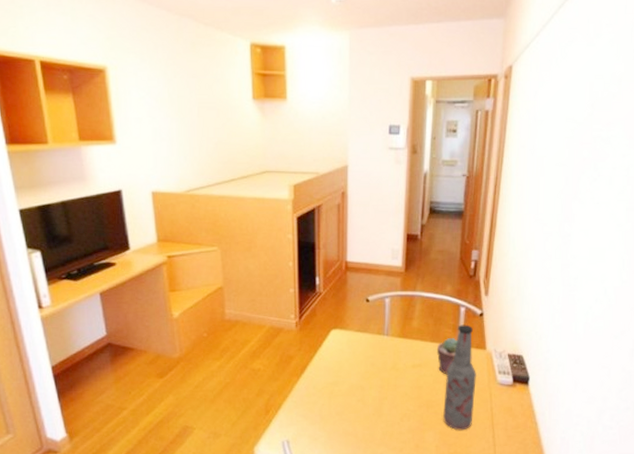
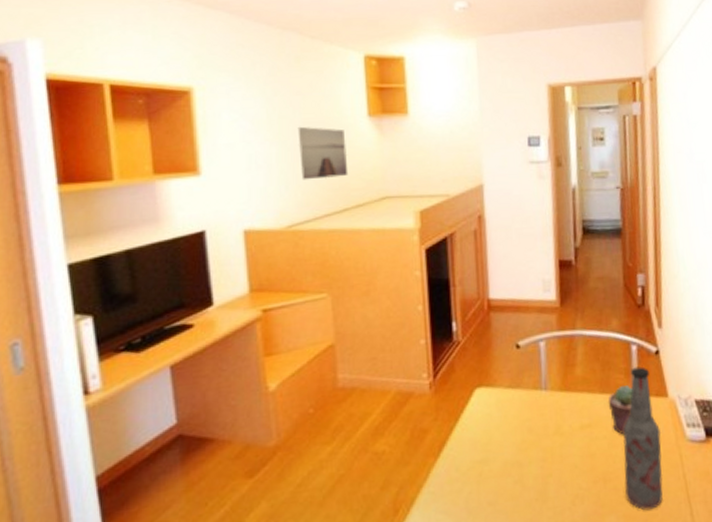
wall art: none [194,105,236,153] -> present [297,126,349,180]

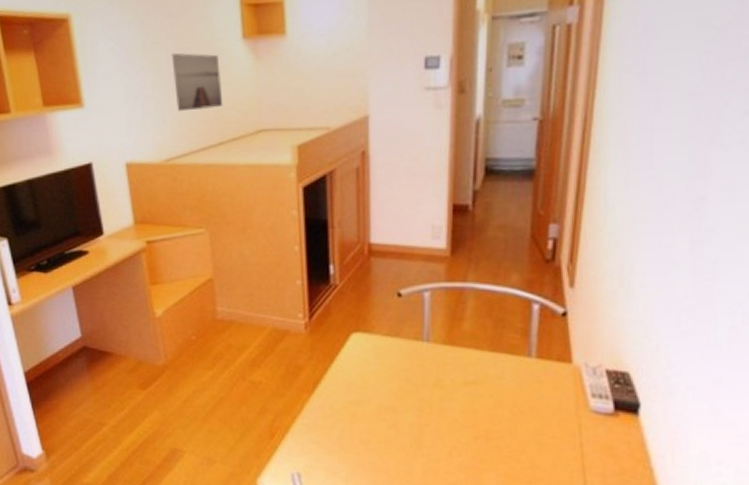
potted succulent: present [608,385,633,435] -> none [498,346,529,397]
bottle: present [623,367,663,511] -> none [509,328,558,474]

